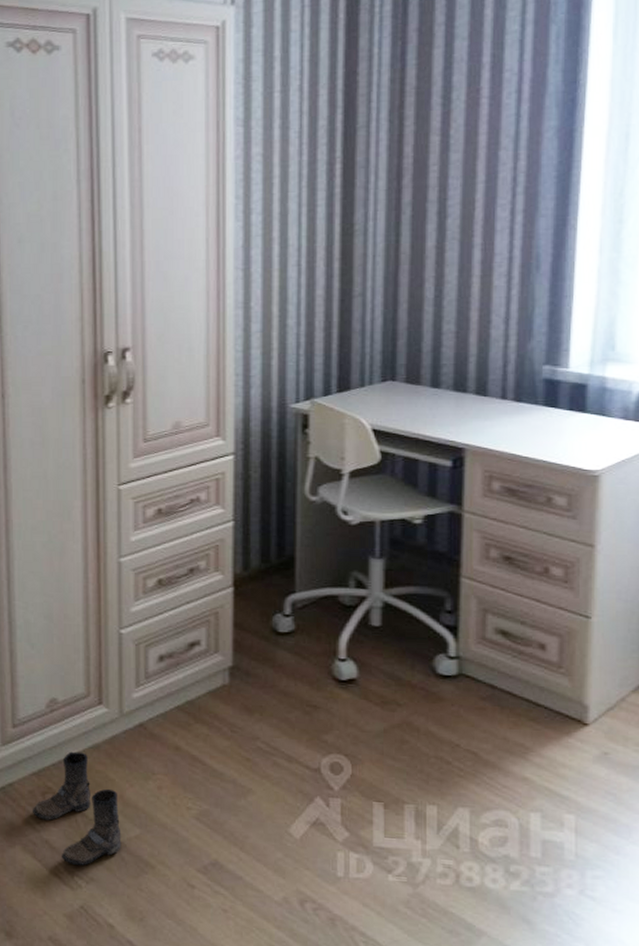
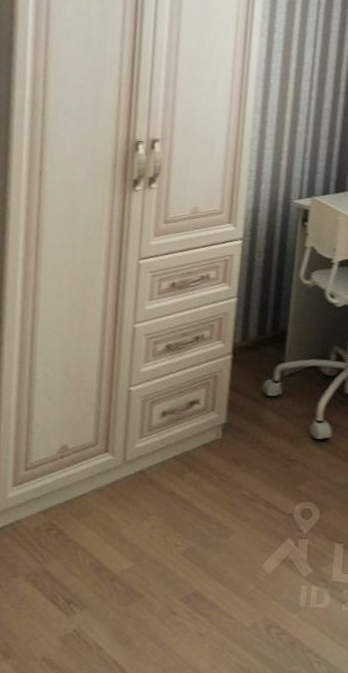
boots: present [33,751,121,865] -> none [37,493,116,594]

